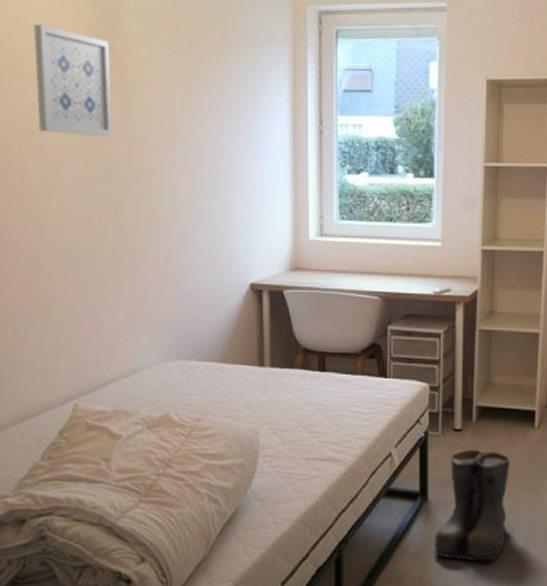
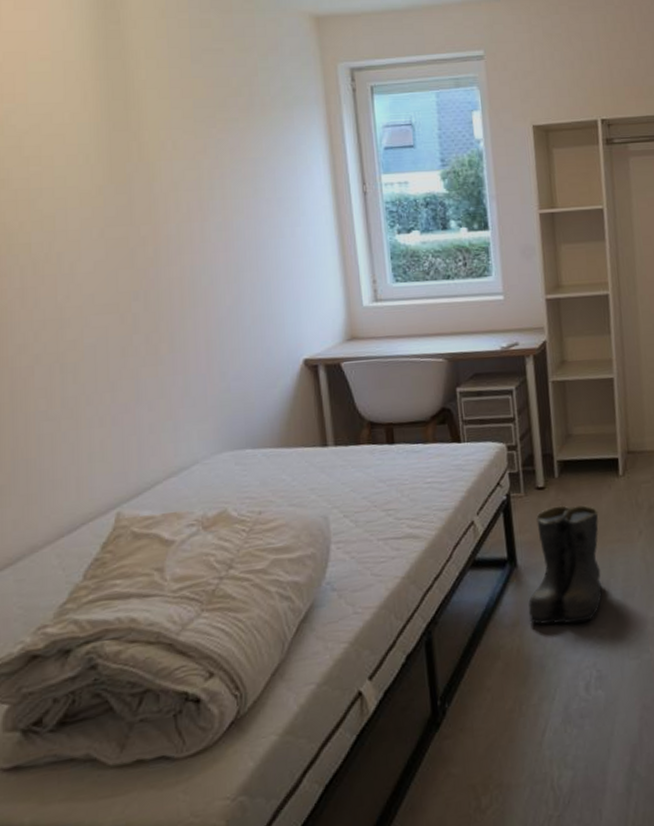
wall art: present [33,24,113,136] -> none [34,103,135,219]

